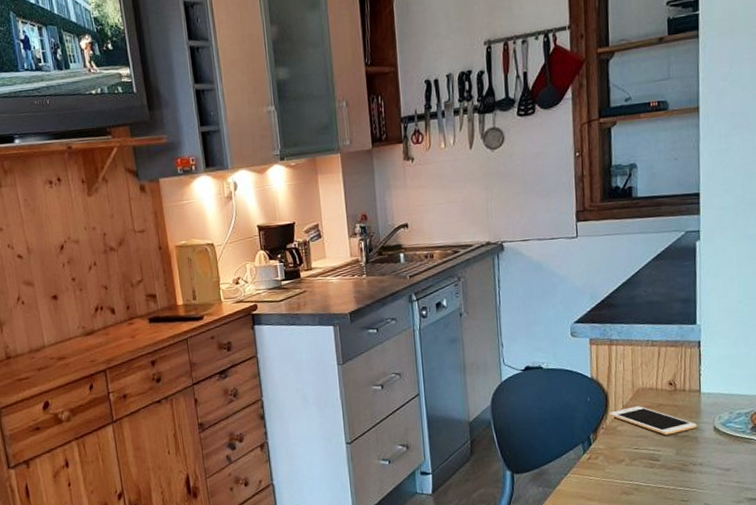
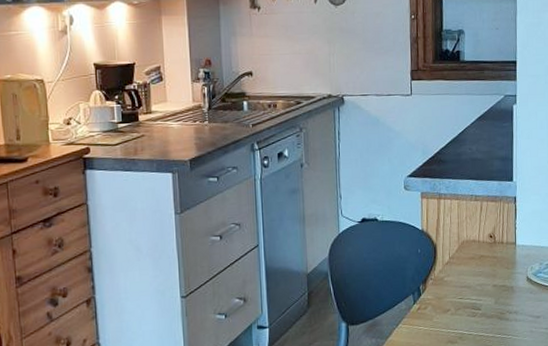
cell phone: present [609,406,697,435] -> none [437,257,513,285]

